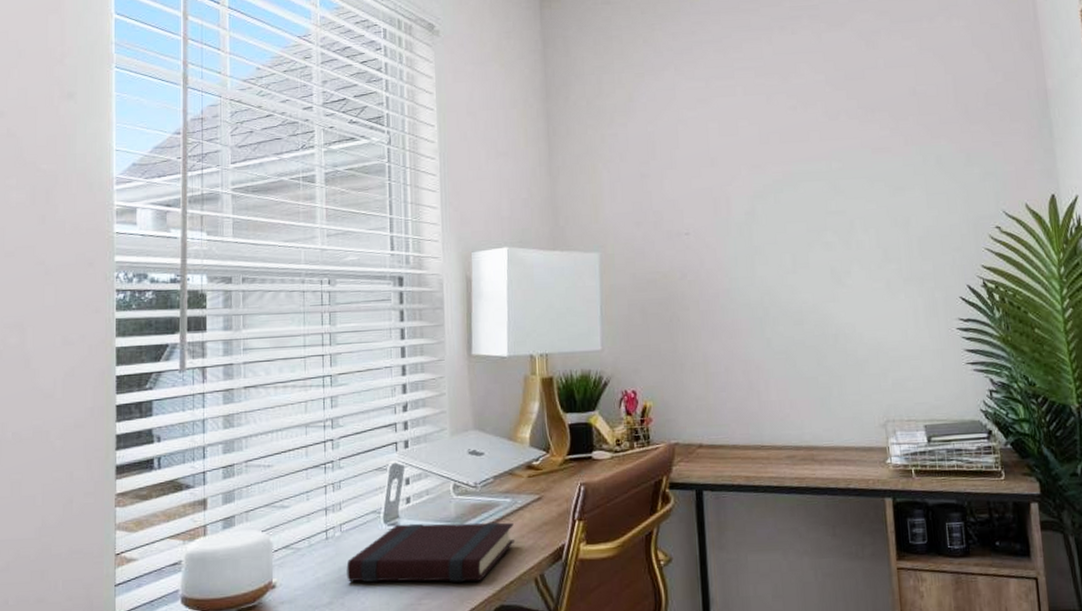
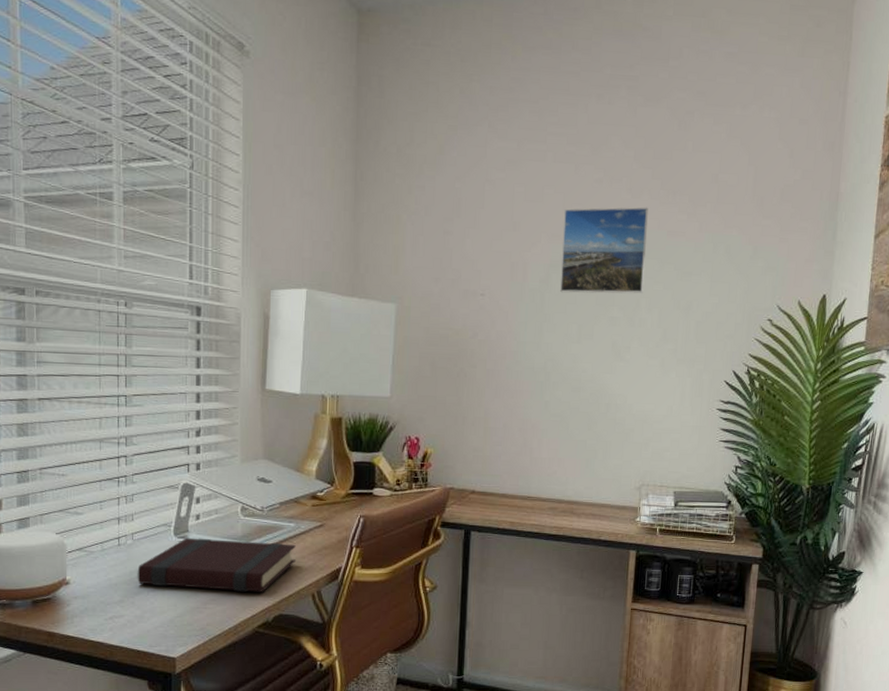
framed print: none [761,127,856,223] -> present [560,207,648,294]

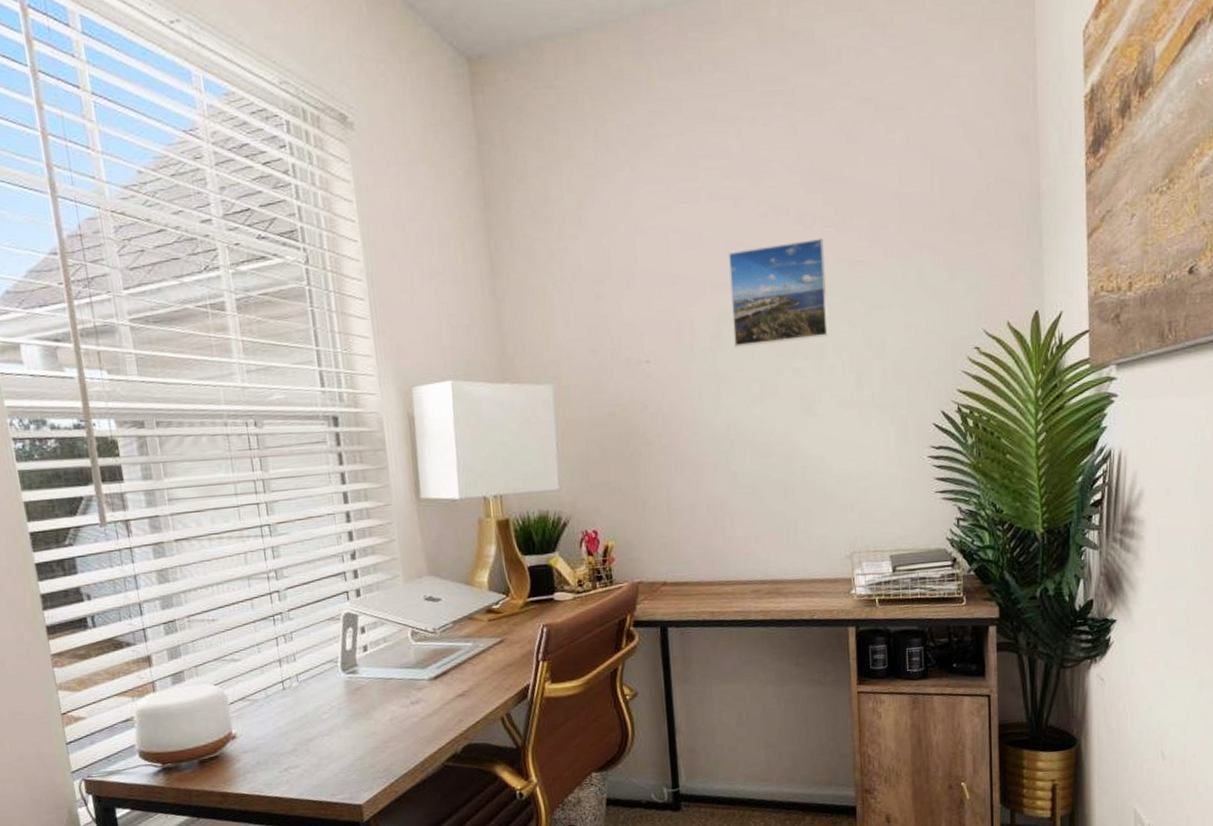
book: present [137,537,297,592] -> none [307,666,479,730]

